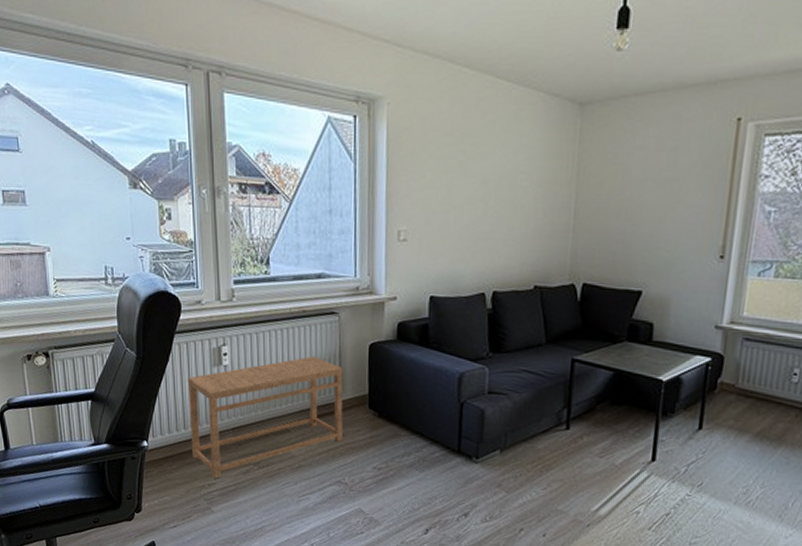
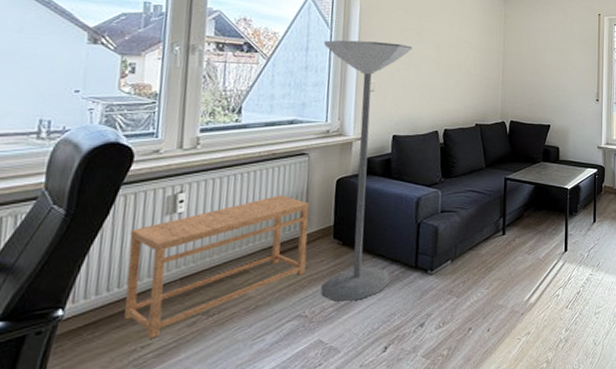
floor lamp: none [348,175,452,477] -> present [320,39,413,302]

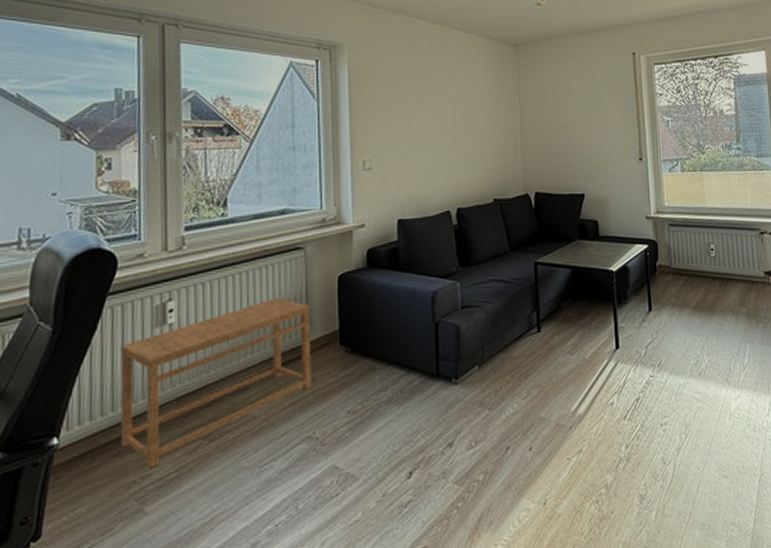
floor lamp: present [320,39,413,302] -> none [311,111,412,420]

